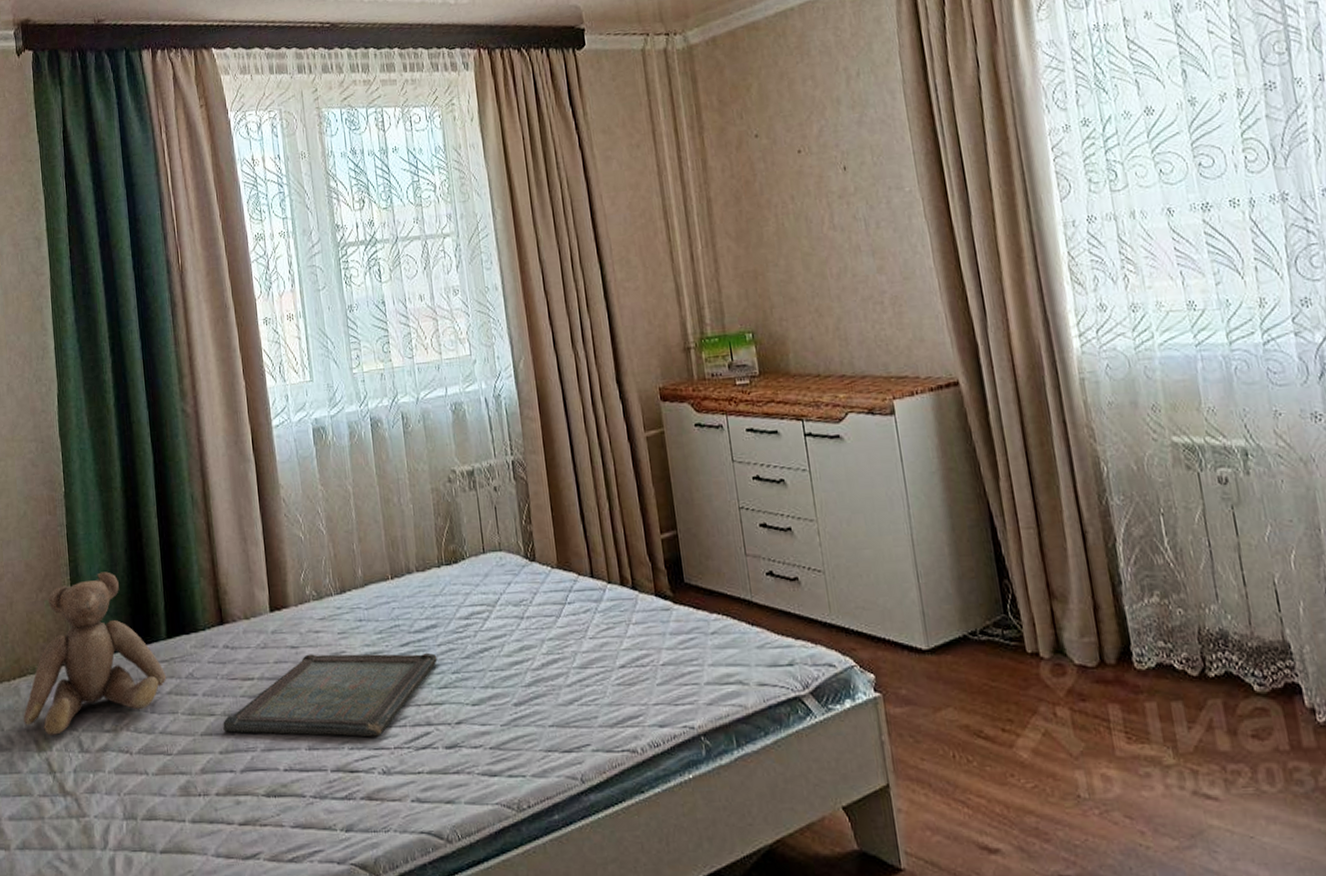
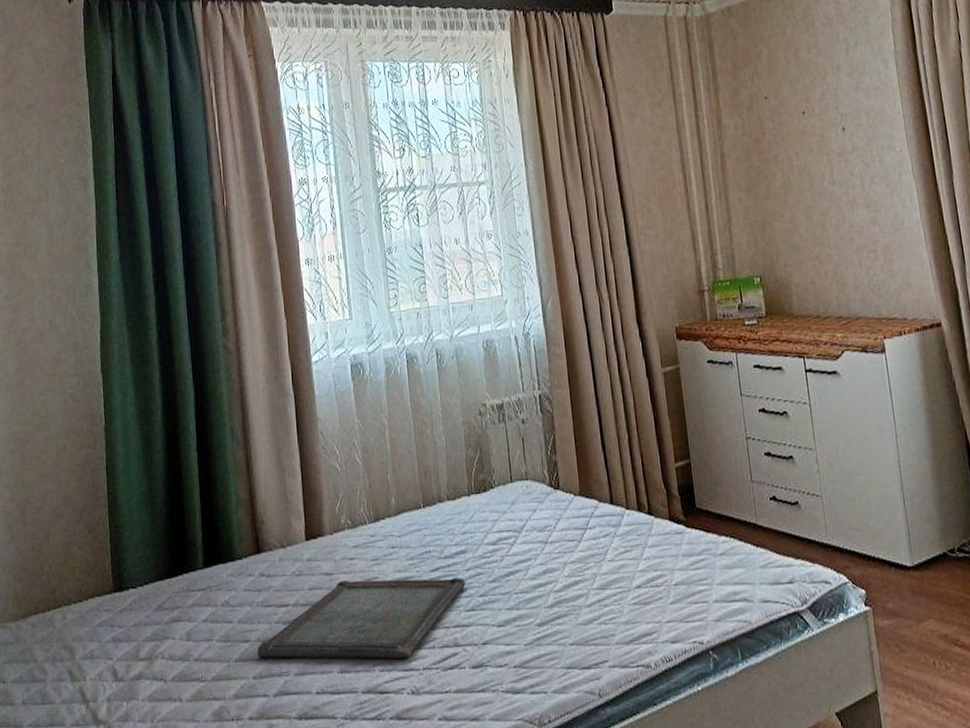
teddy bear: present [23,571,166,735] -> none [57,503,202,665]

